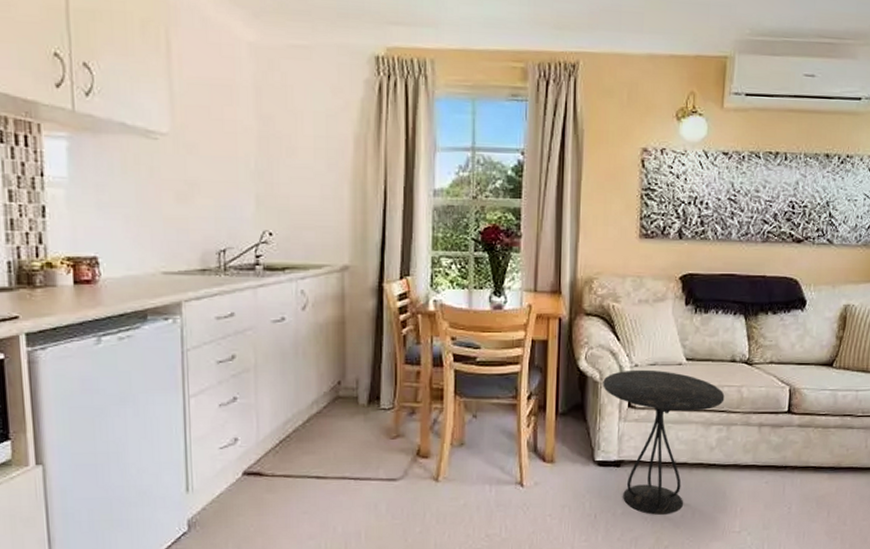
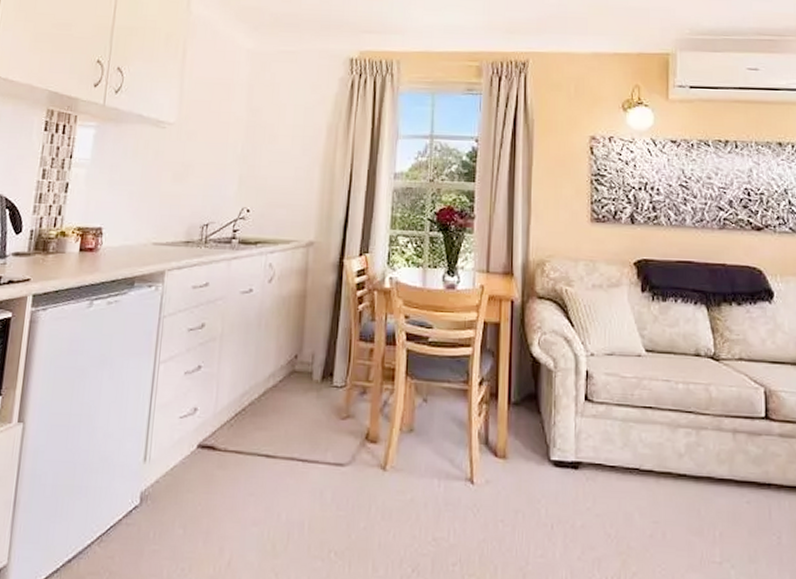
side table: present [603,369,725,516] -> none [557,359,691,534]

